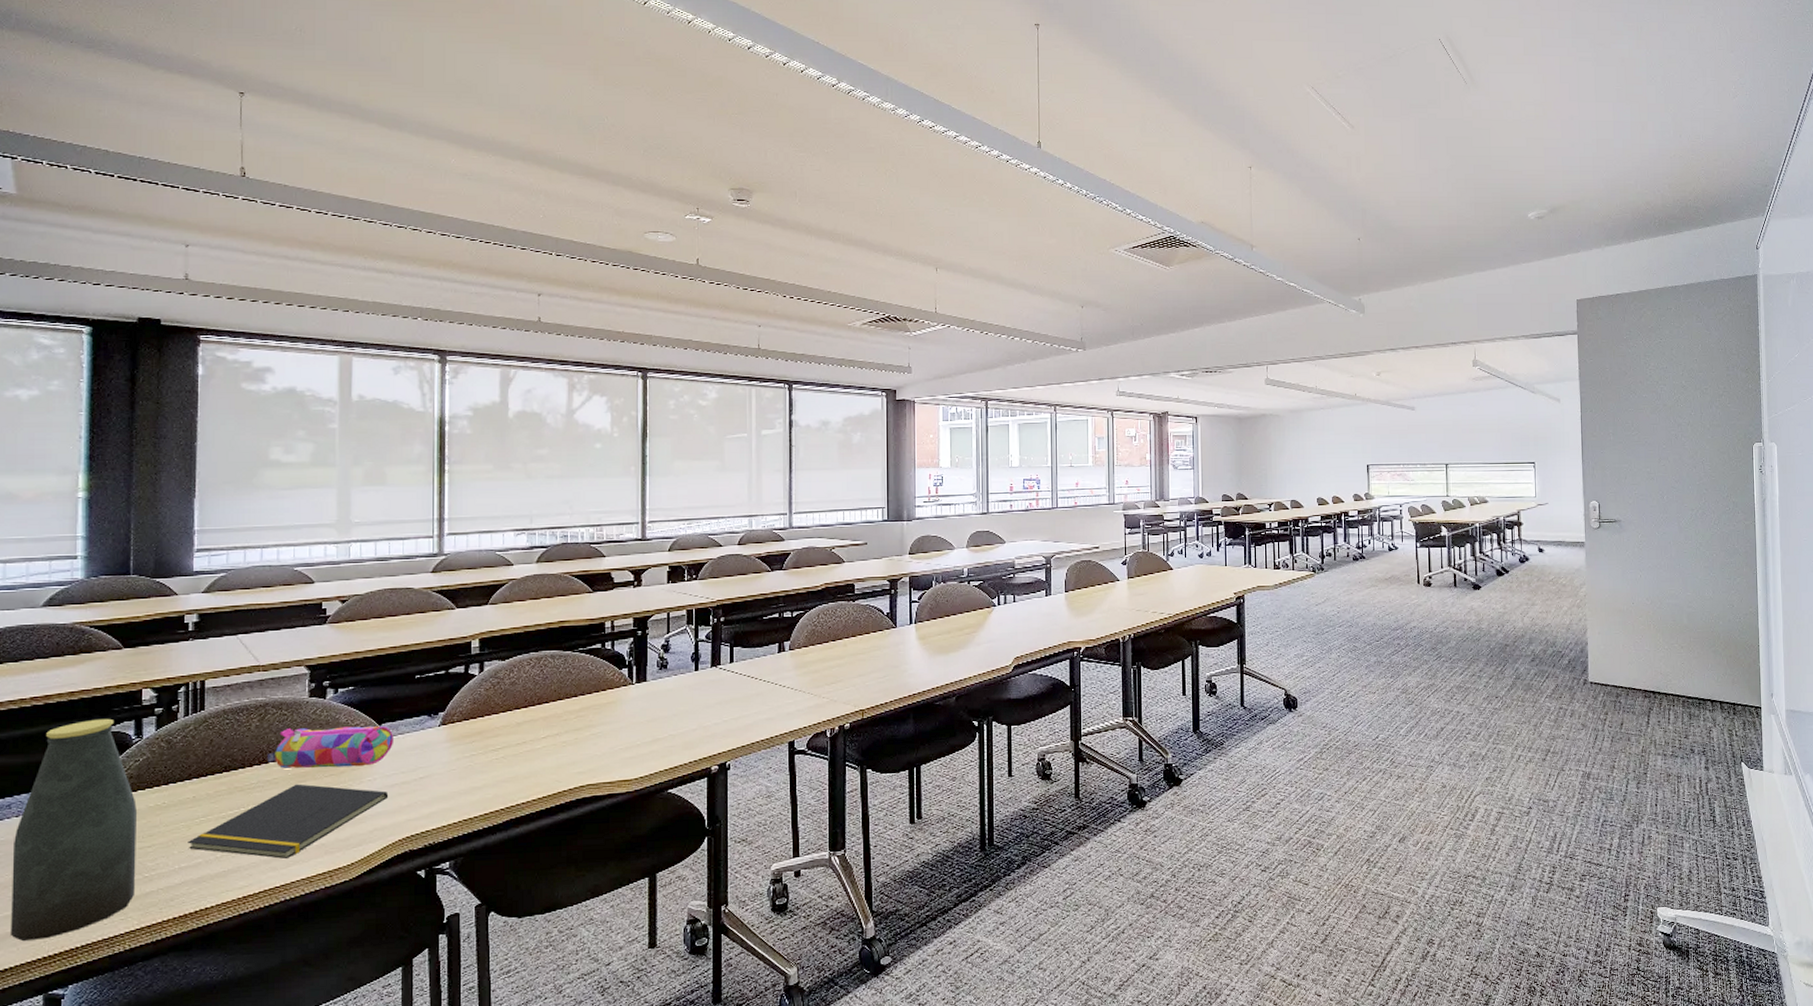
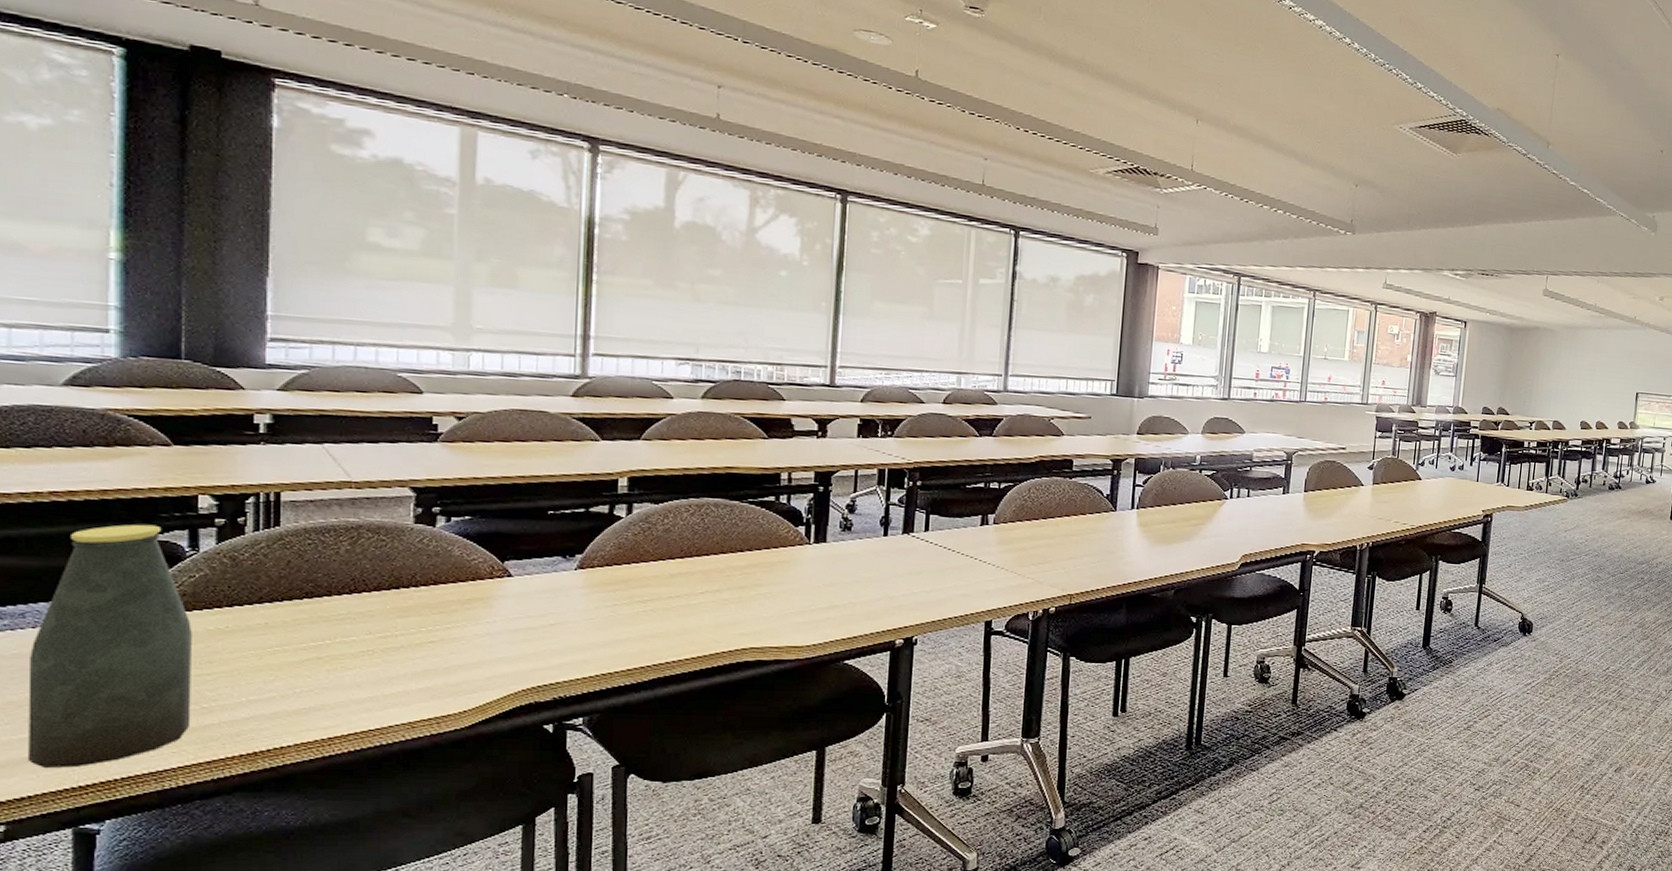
notepad: present [188,784,389,859] -> none [258,619,511,700]
pencil case: present [268,725,395,769] -> none [361,555,520,606]

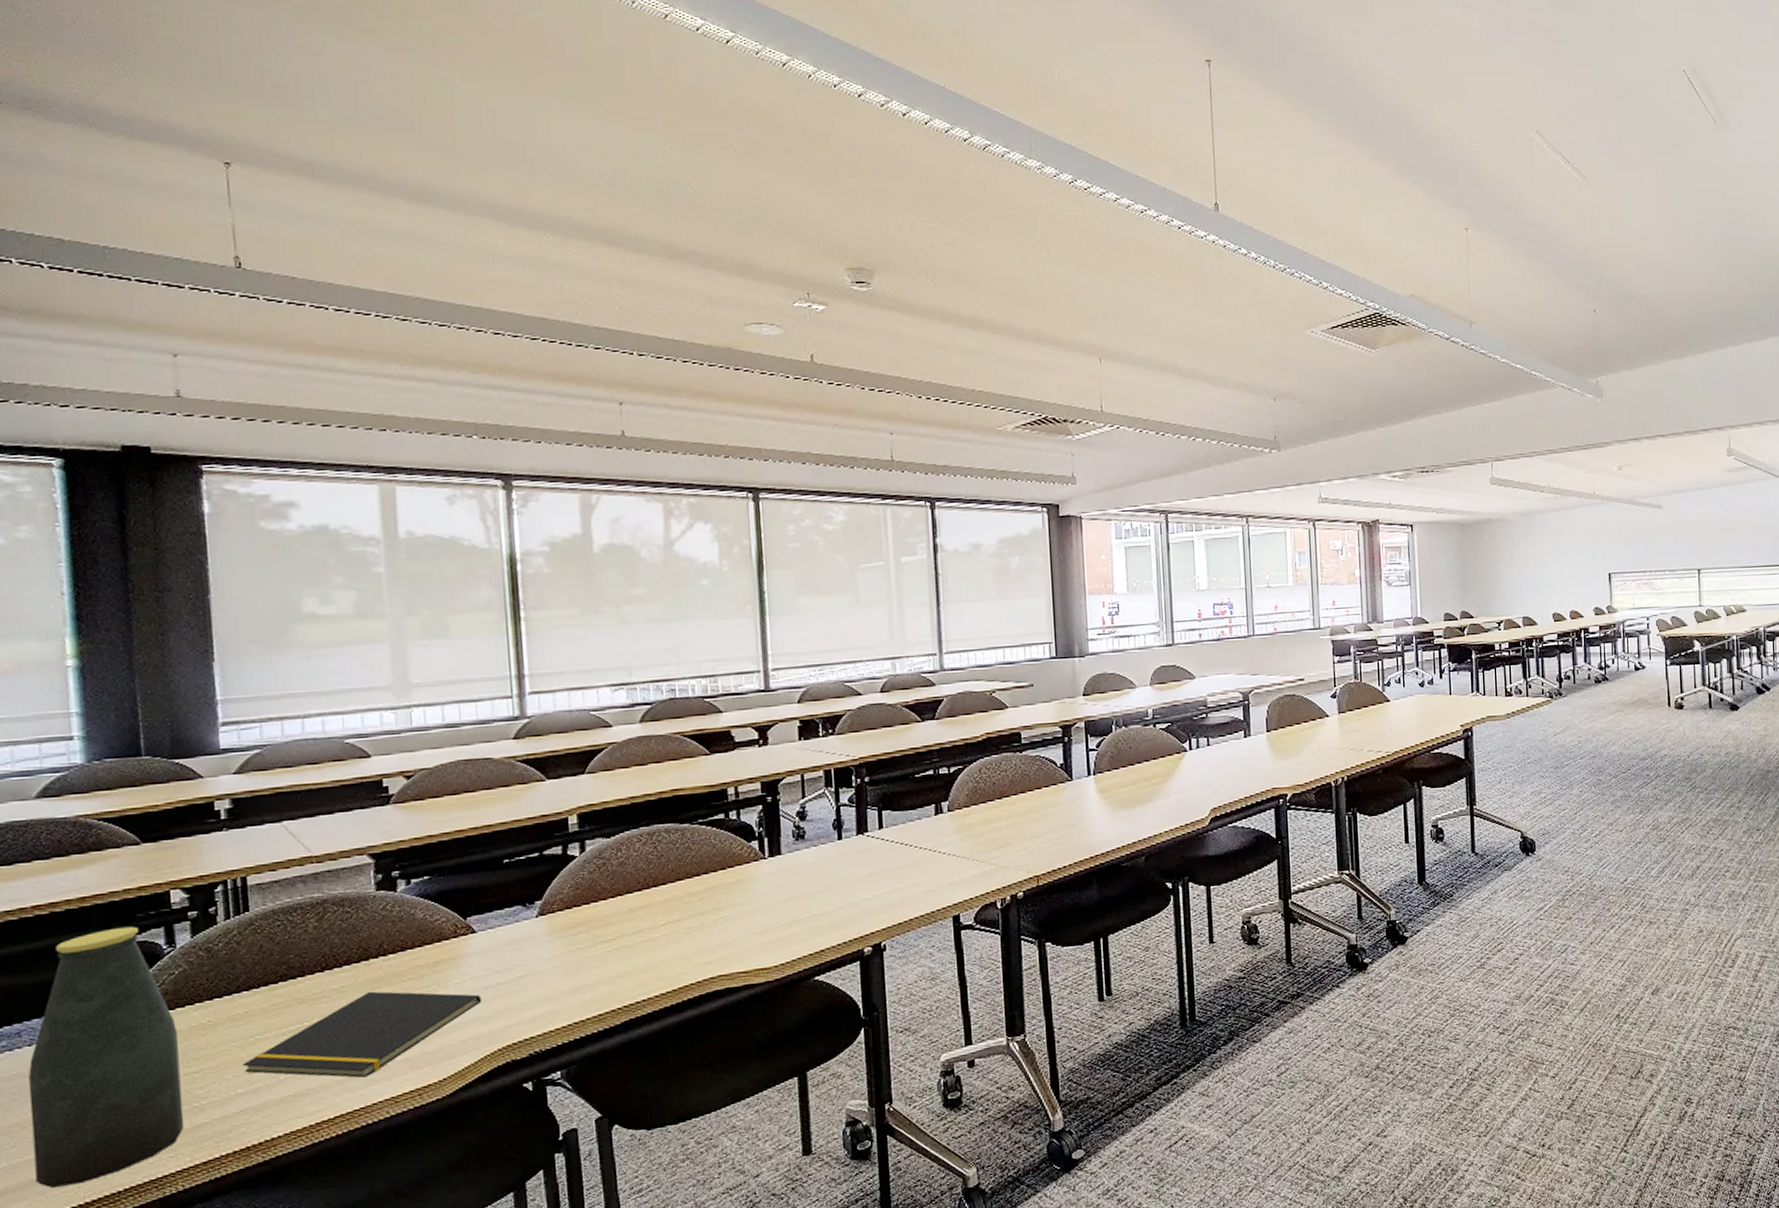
notepad: none [258,619,511,700] -> present [243,991,482,1078]

